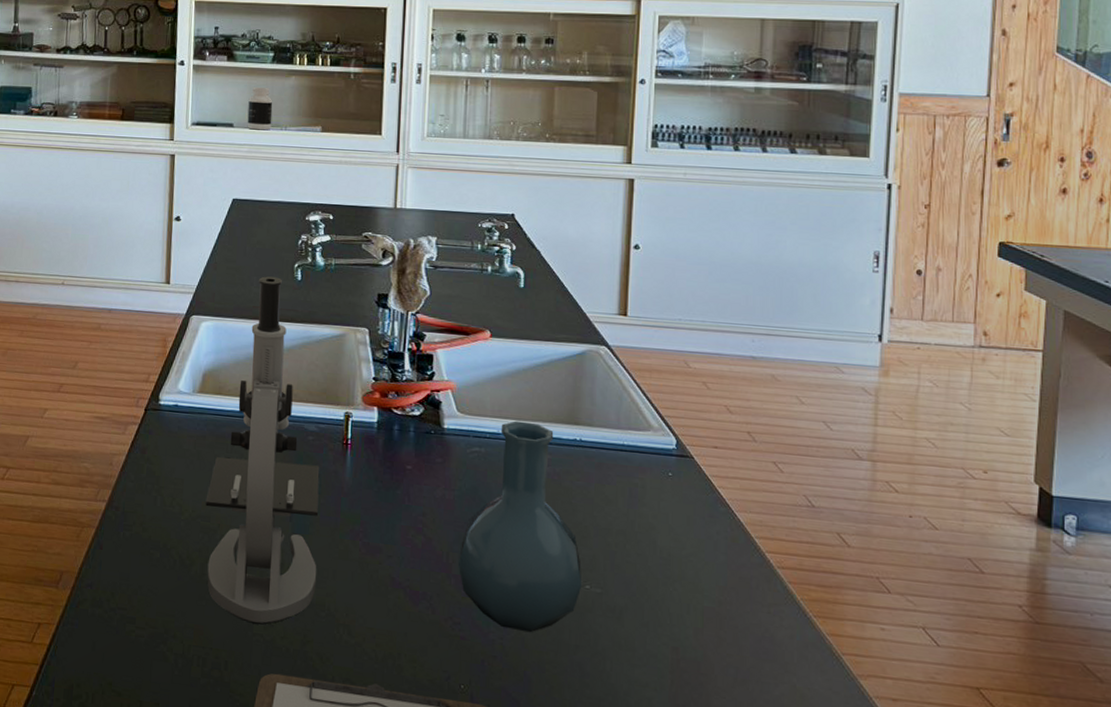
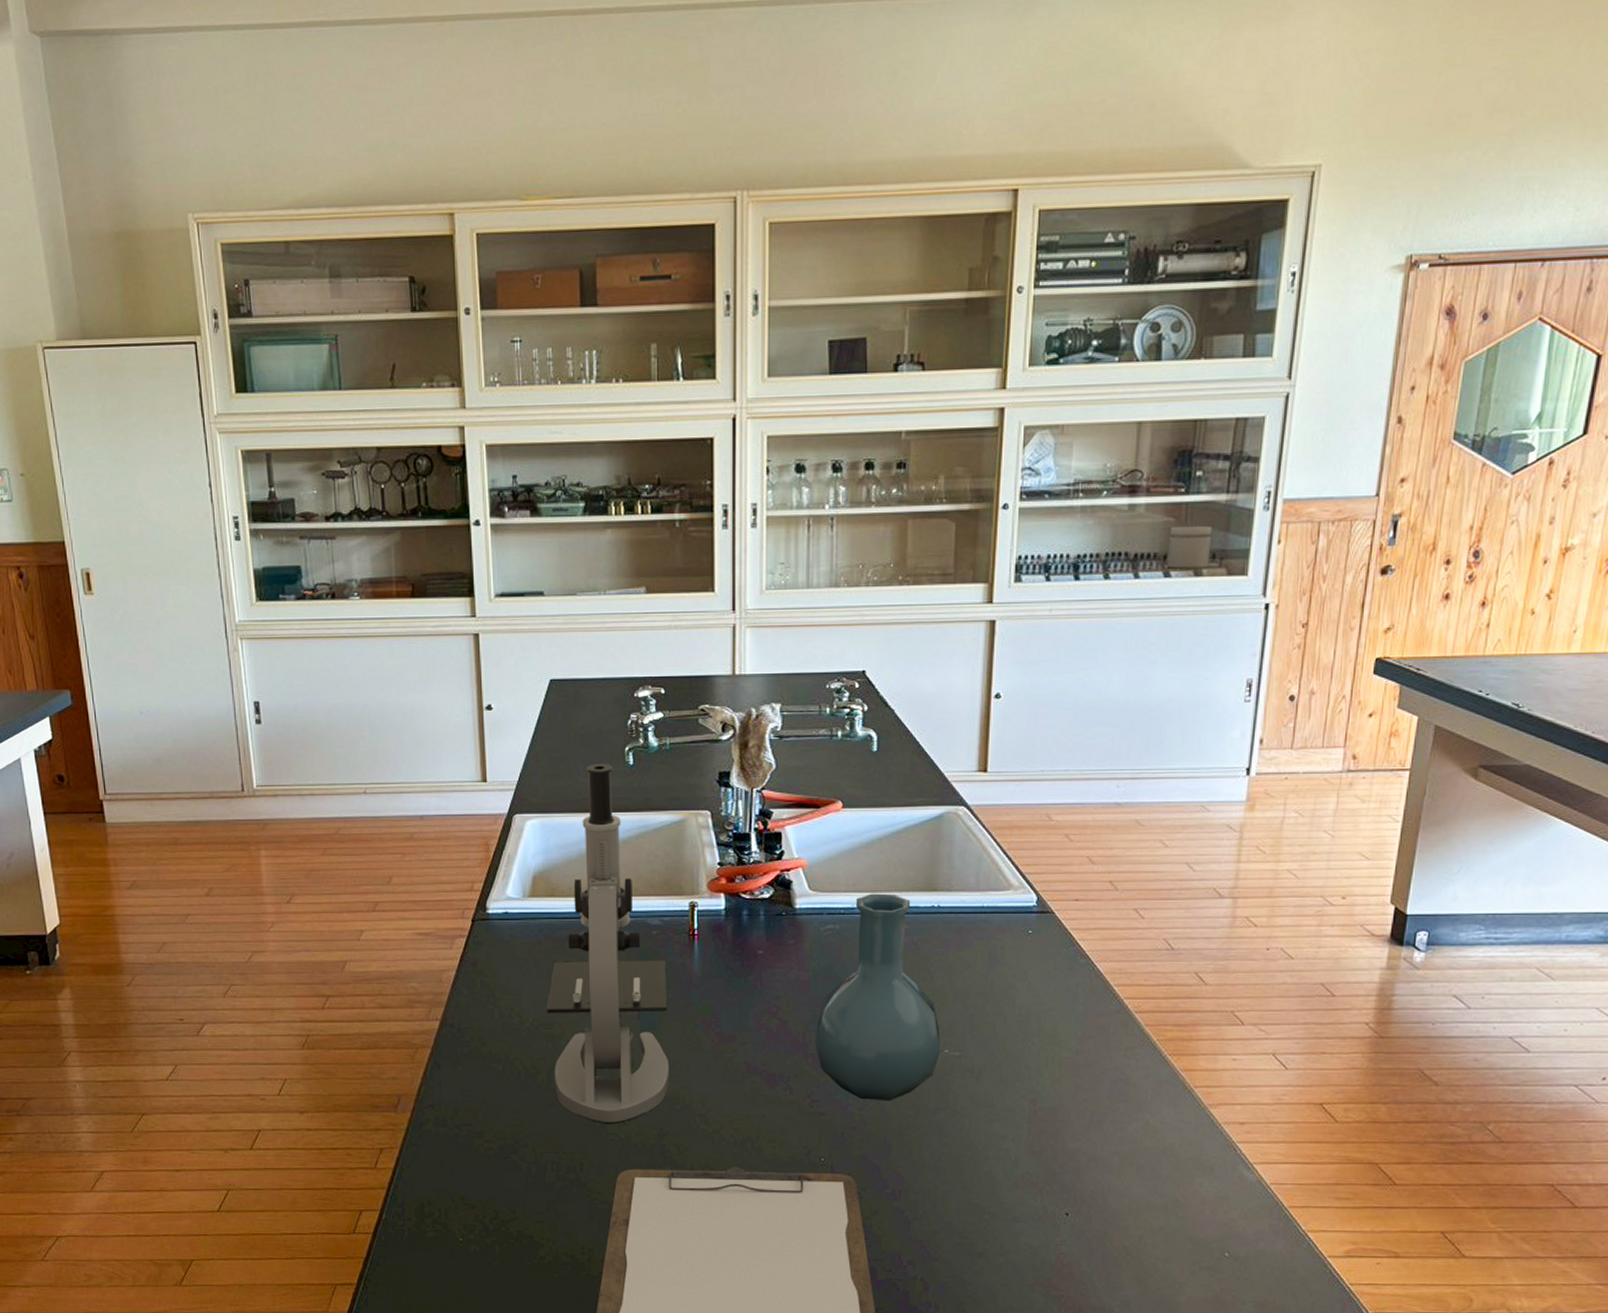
medicine bottle: present [247,86,273,131] -> none [559,544,588,597]
jar: none [793,109,834,149] -> present [1167,525,1212,570]

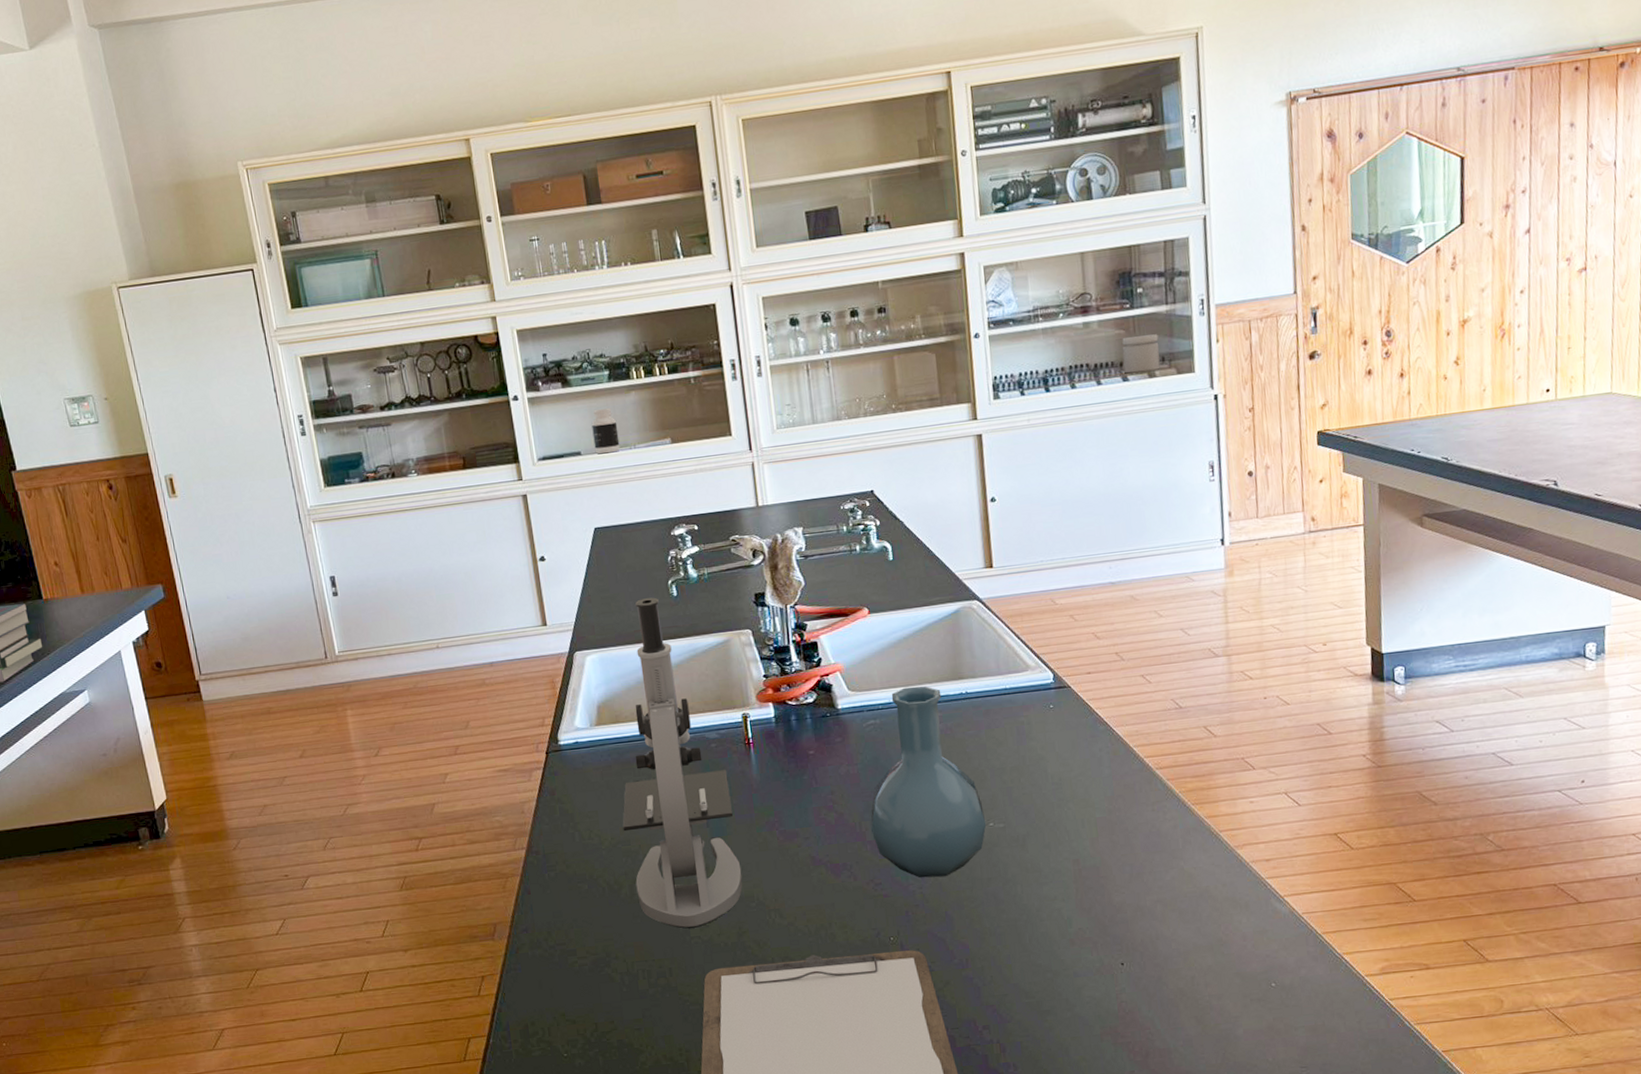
medicine bottle: none [559,544,588,597] -> present [591,407,620,455]

